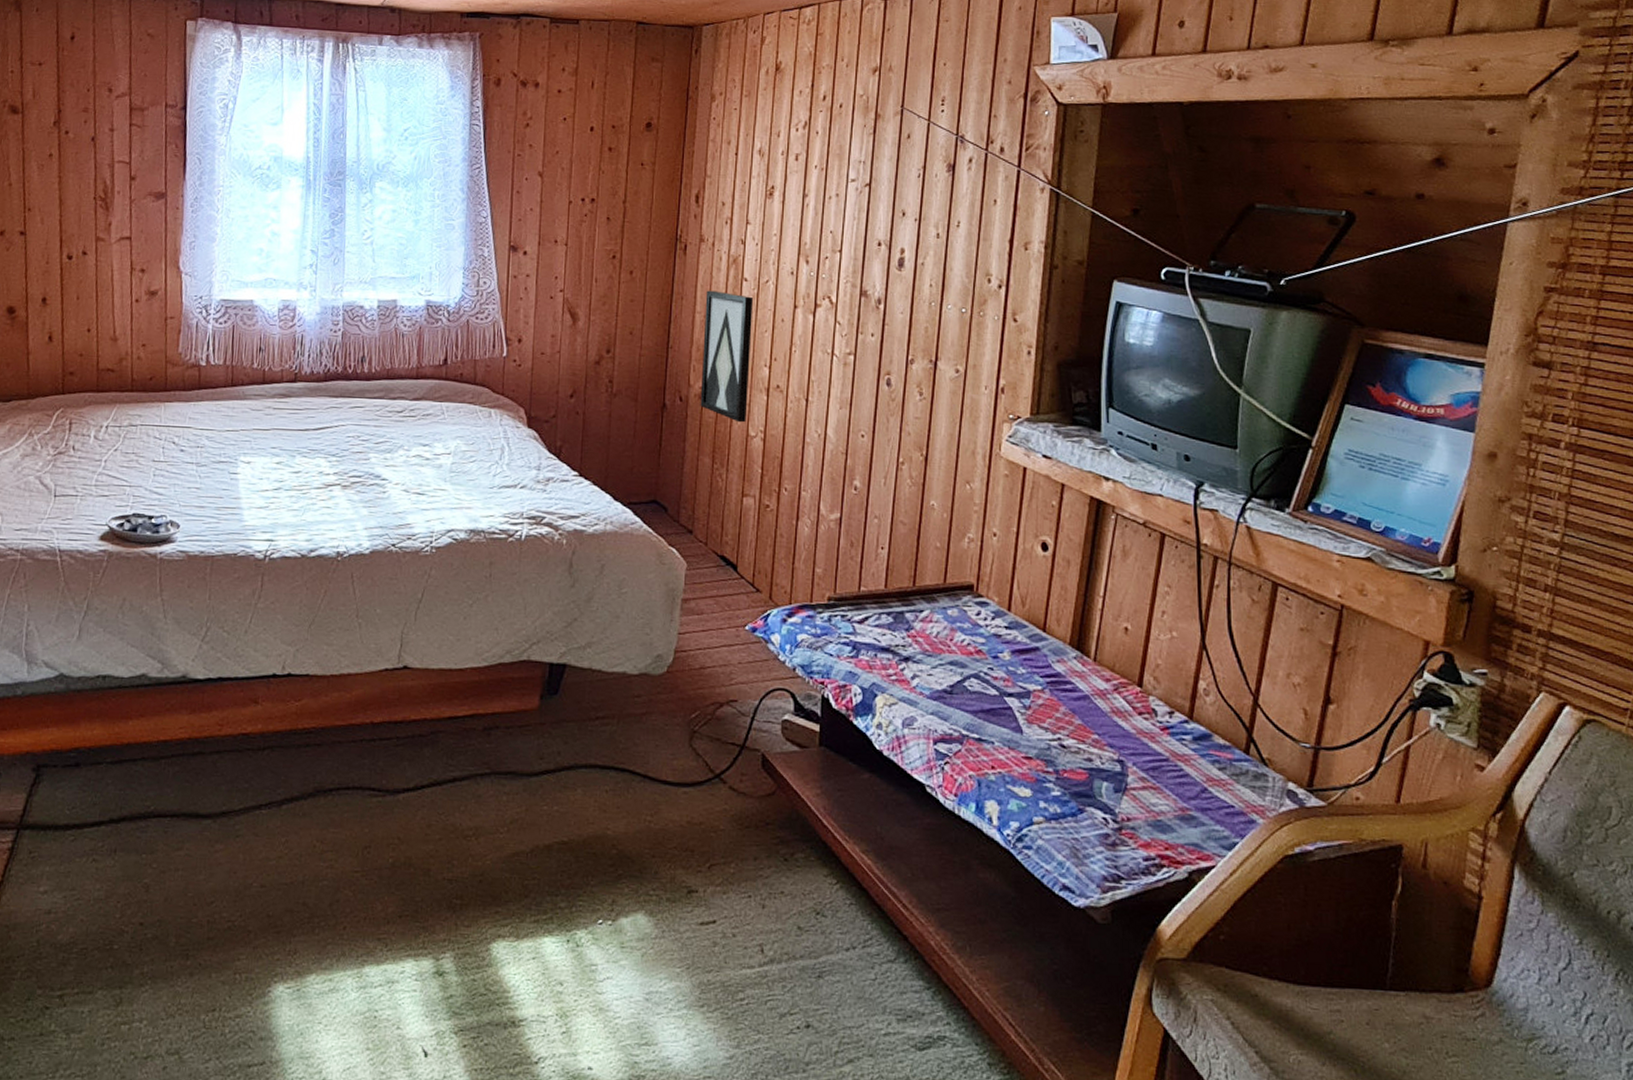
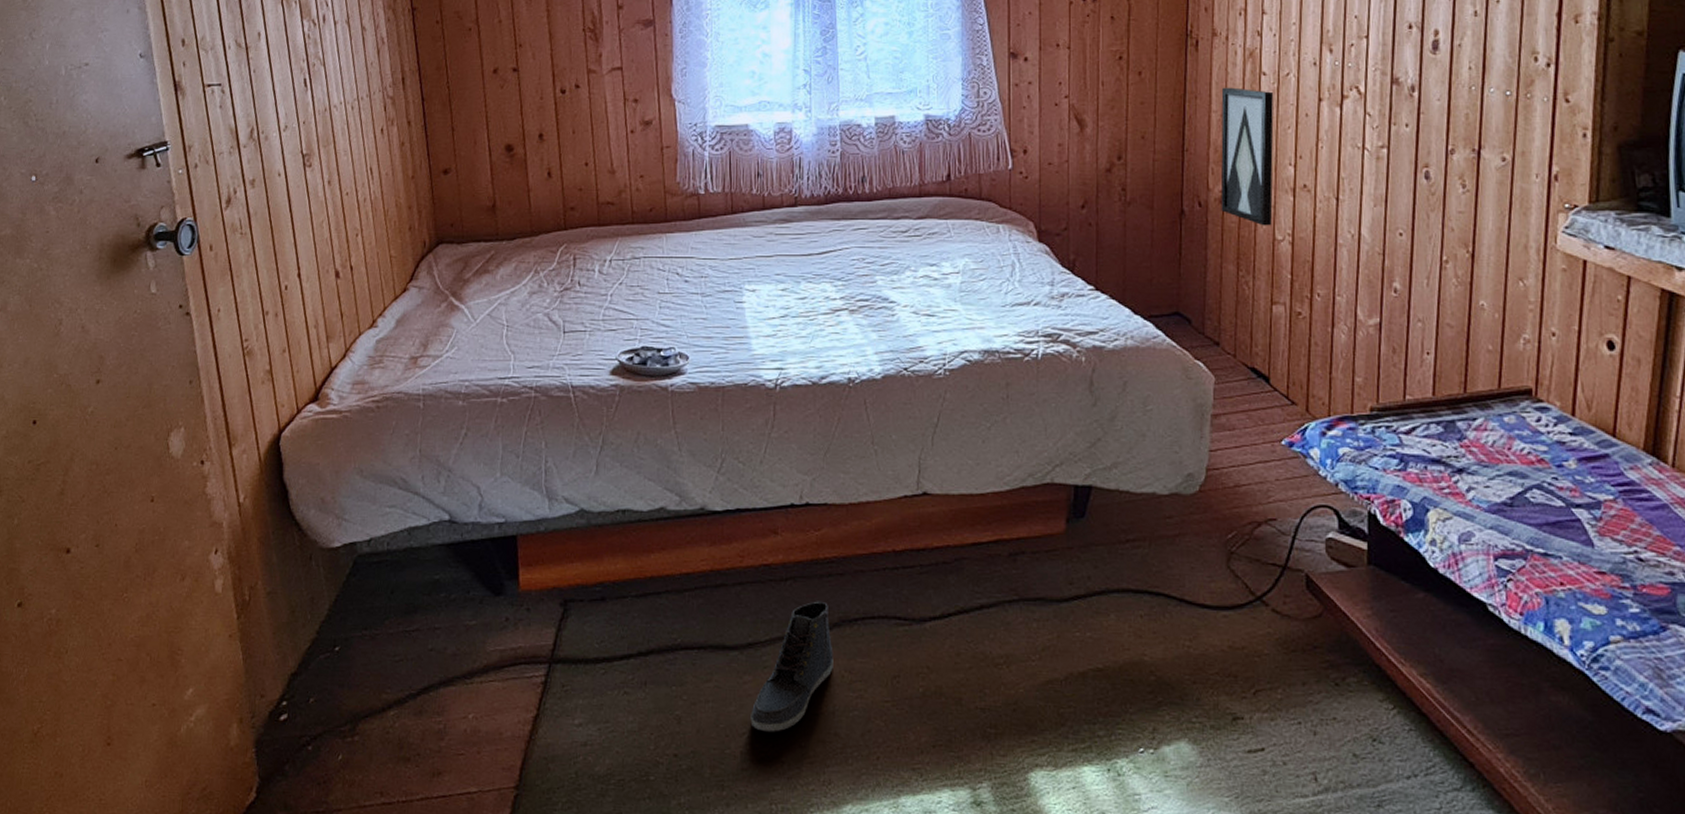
sneaker: none [219,771,307,901] -> present [750,601,833,732]

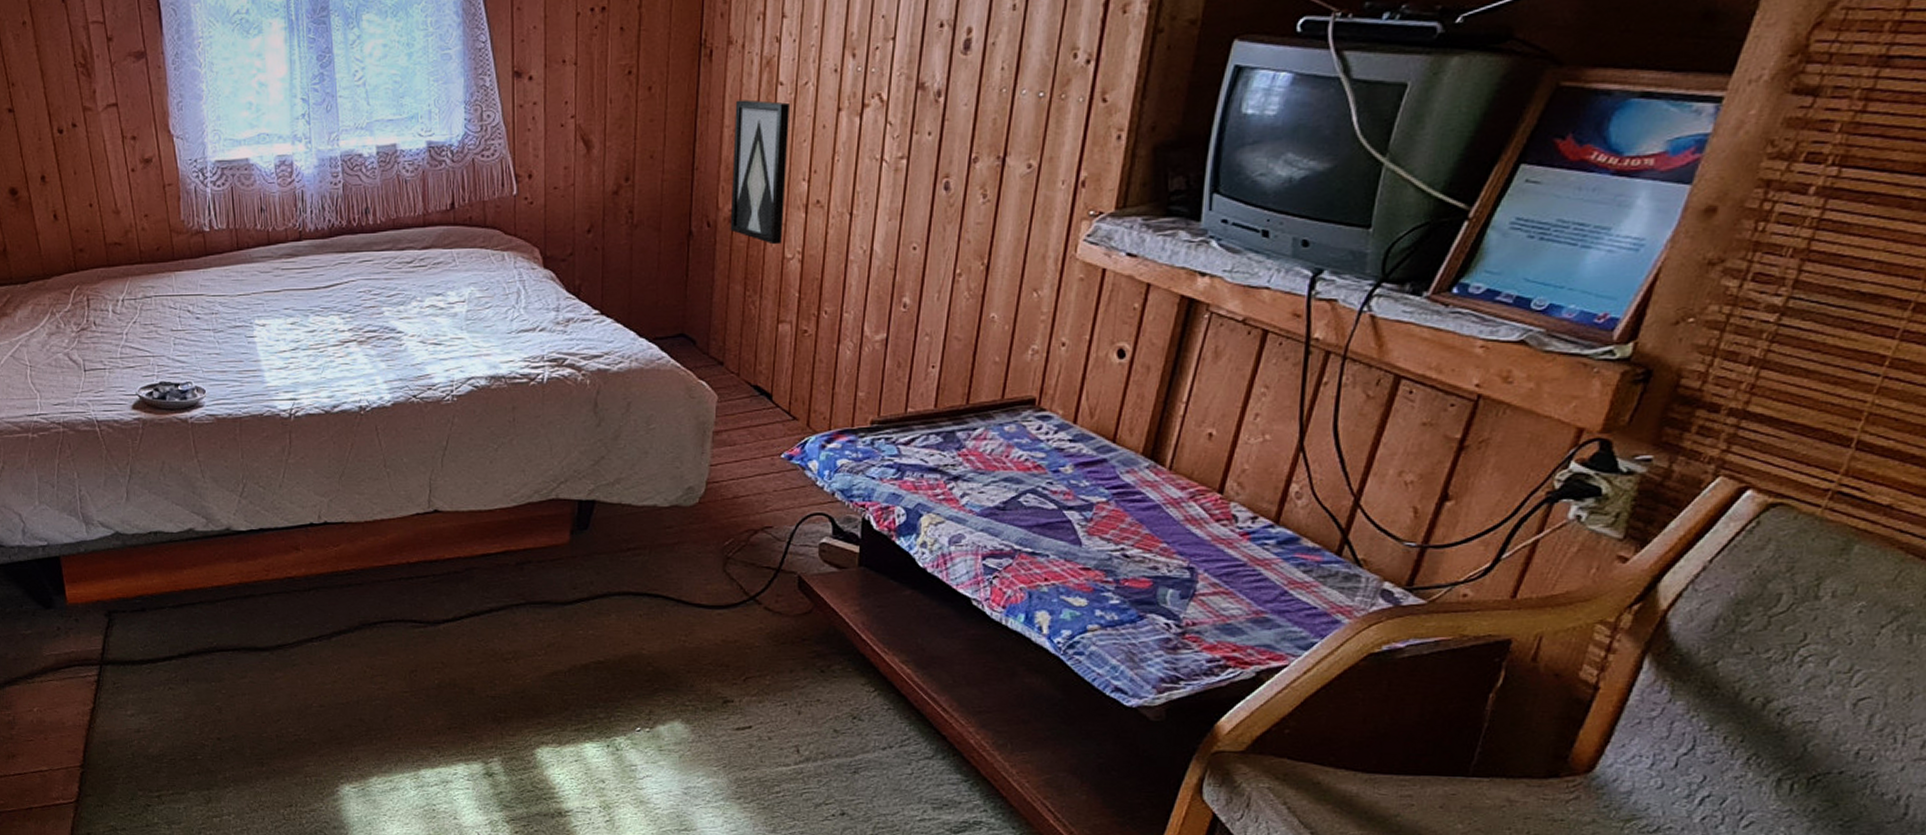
sneaker: present [750,601,833,732] -> none [283,608,356,719]

